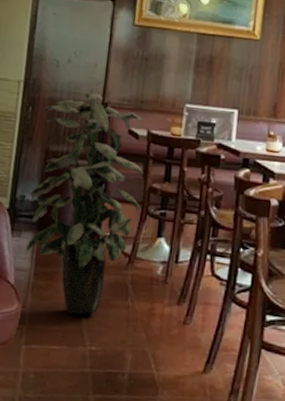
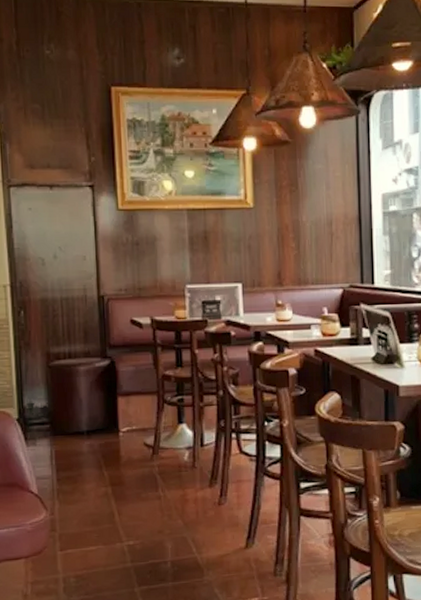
indoor plant: present [26,93,144,315] -> none [36,287,156,513]

